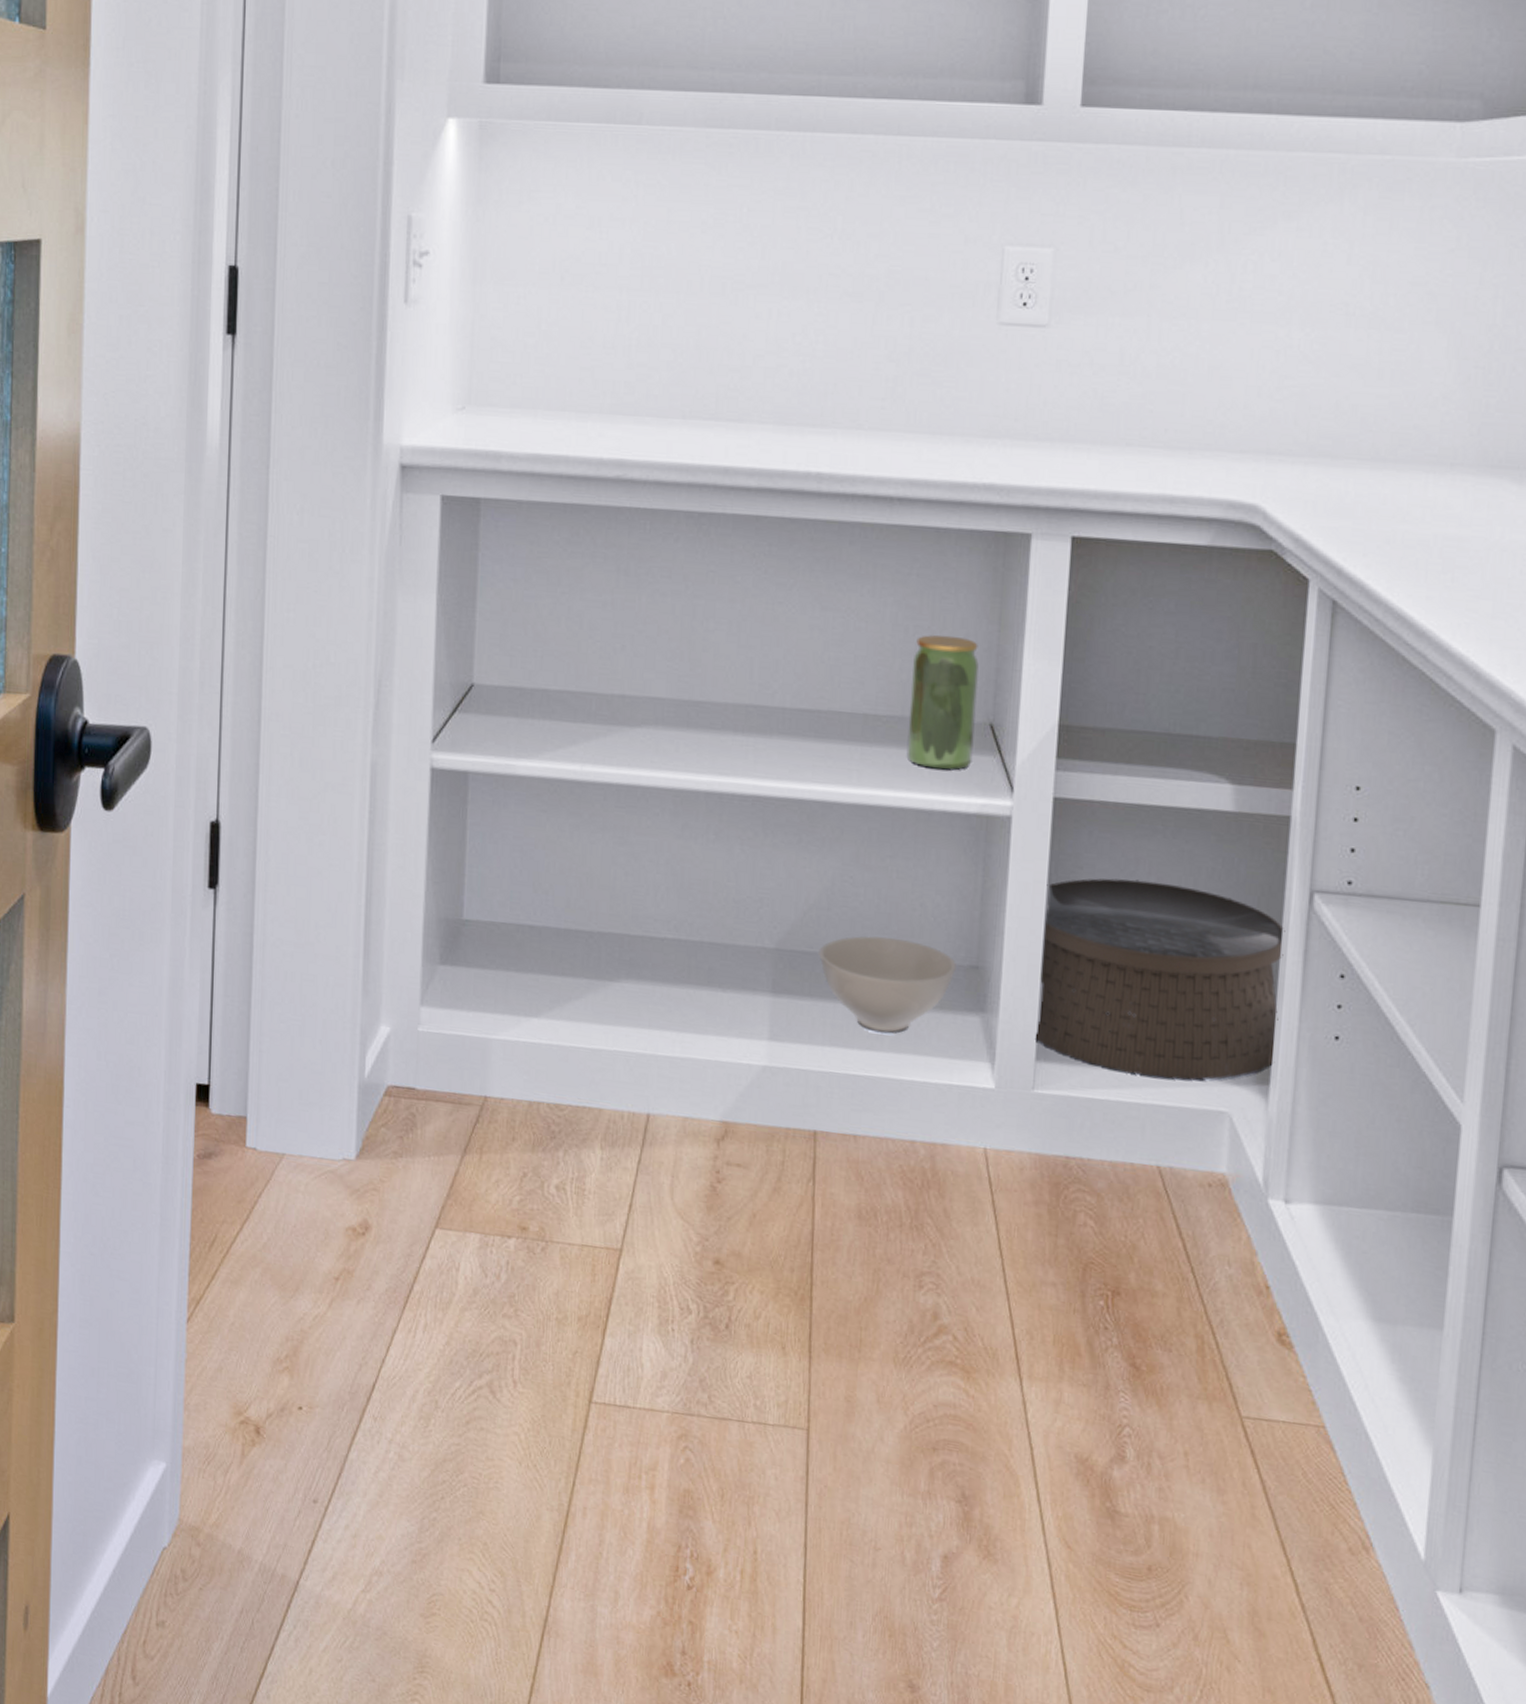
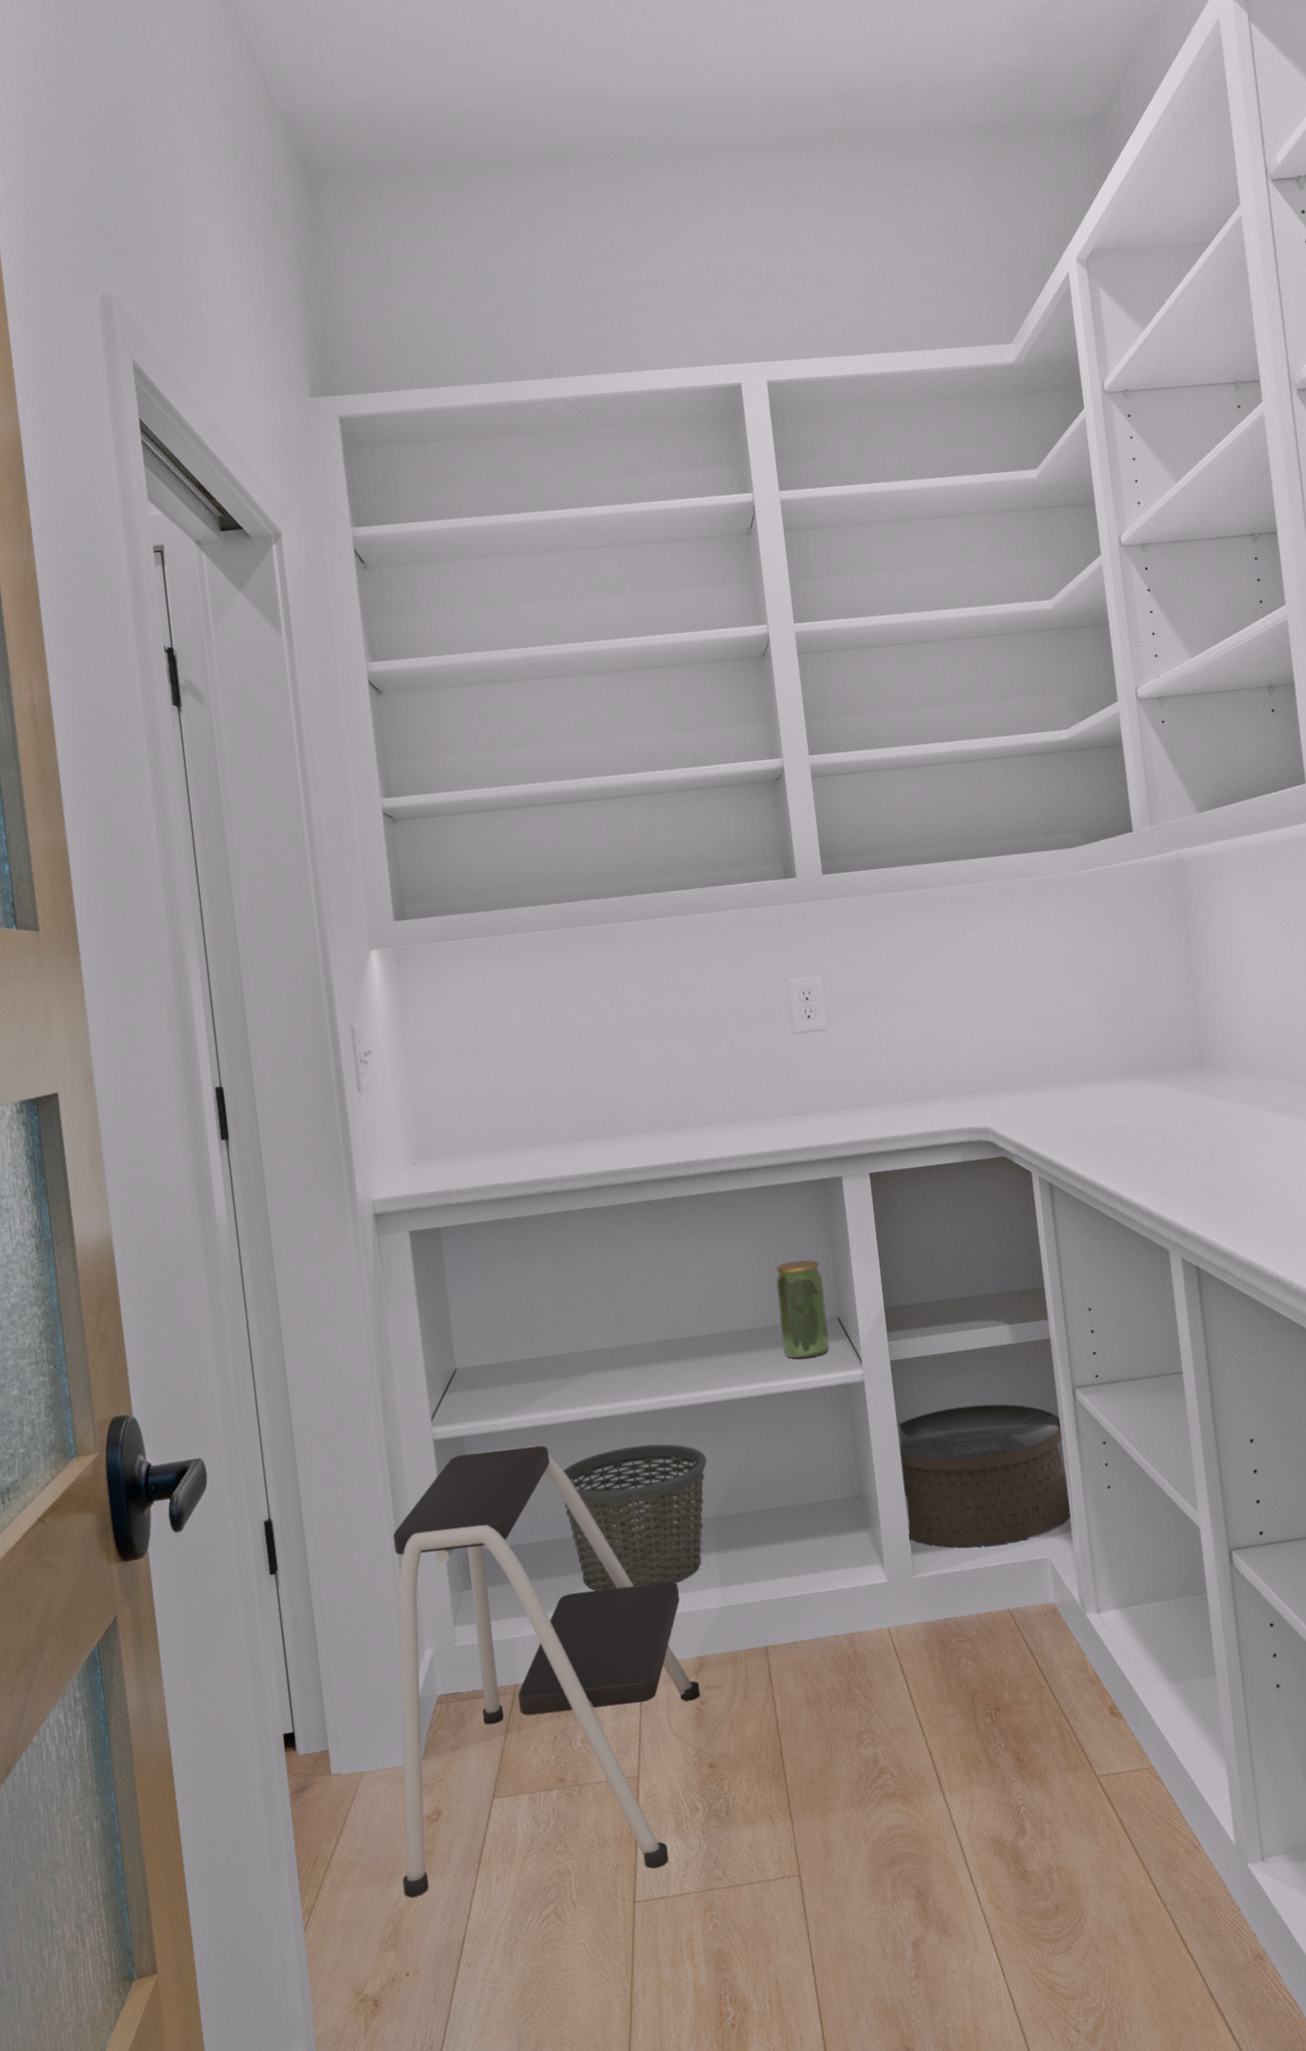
step stool: none [310,794,719,1369] -> present [393,1445,701,1898]
basket: none [582,831,778,1023] -> present [562,1444,707,1591]
bowl: present [819,936,957,1034] -> none [746,1487,846,1562]

